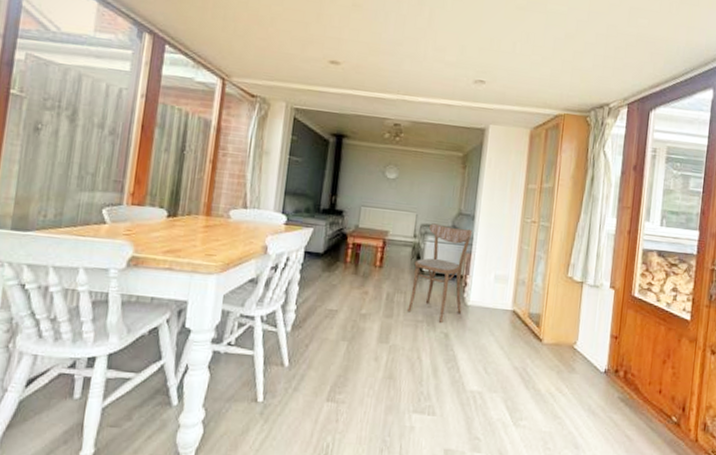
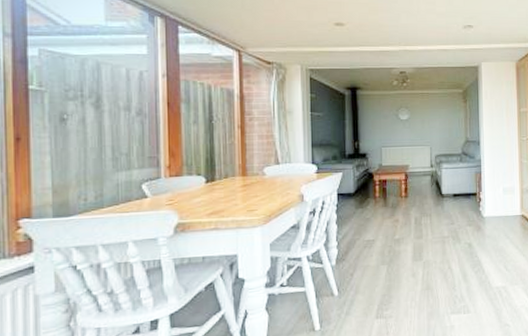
dining chair: present [407,223,473,324] -> none [434,152,480,236]

